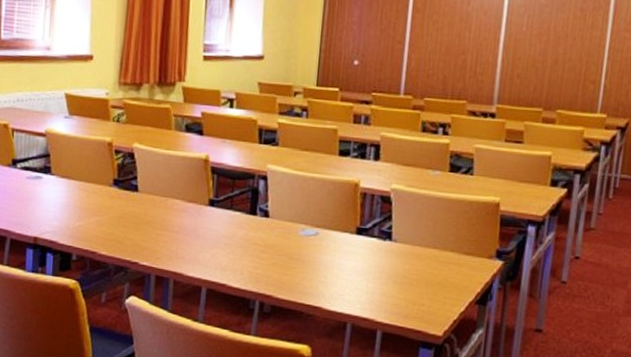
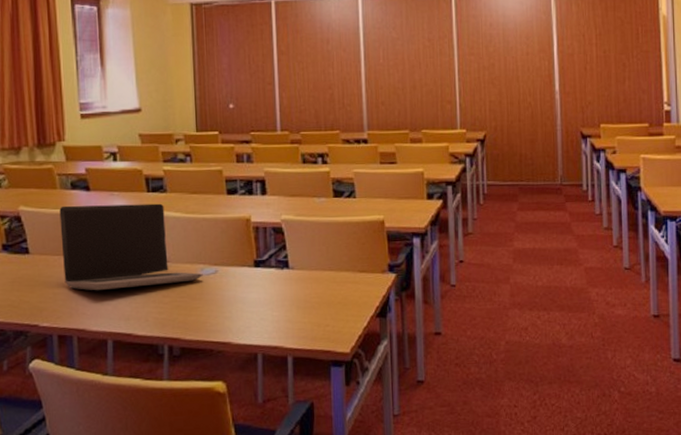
laptop computer: none [168,147,303,240] -> present [59,203,203,291]

